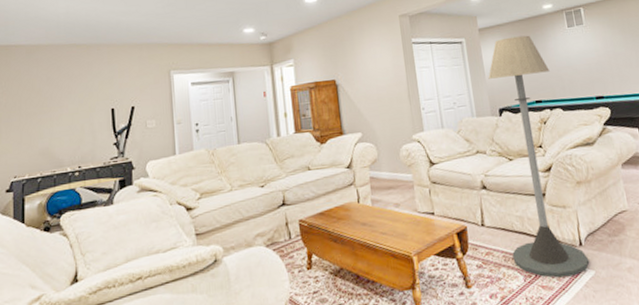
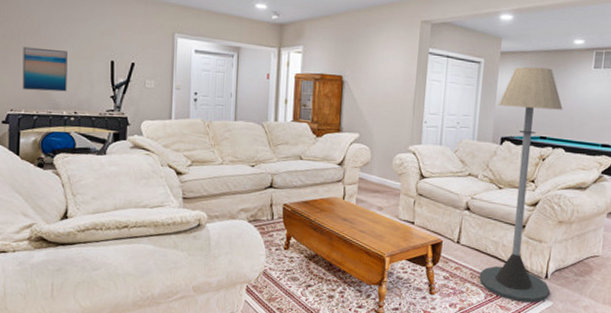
wall art: none [24,107,70,154] -> present [22,46,68,92]

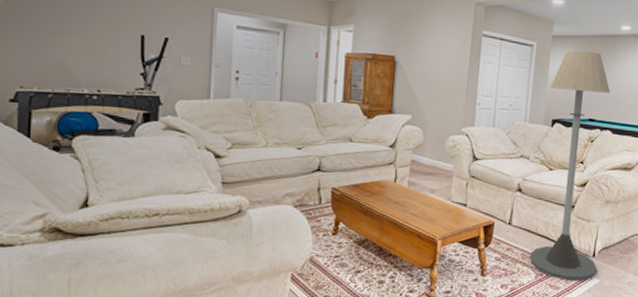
wall art: present [22,46,68,92] -> none [35,17,90,68]

